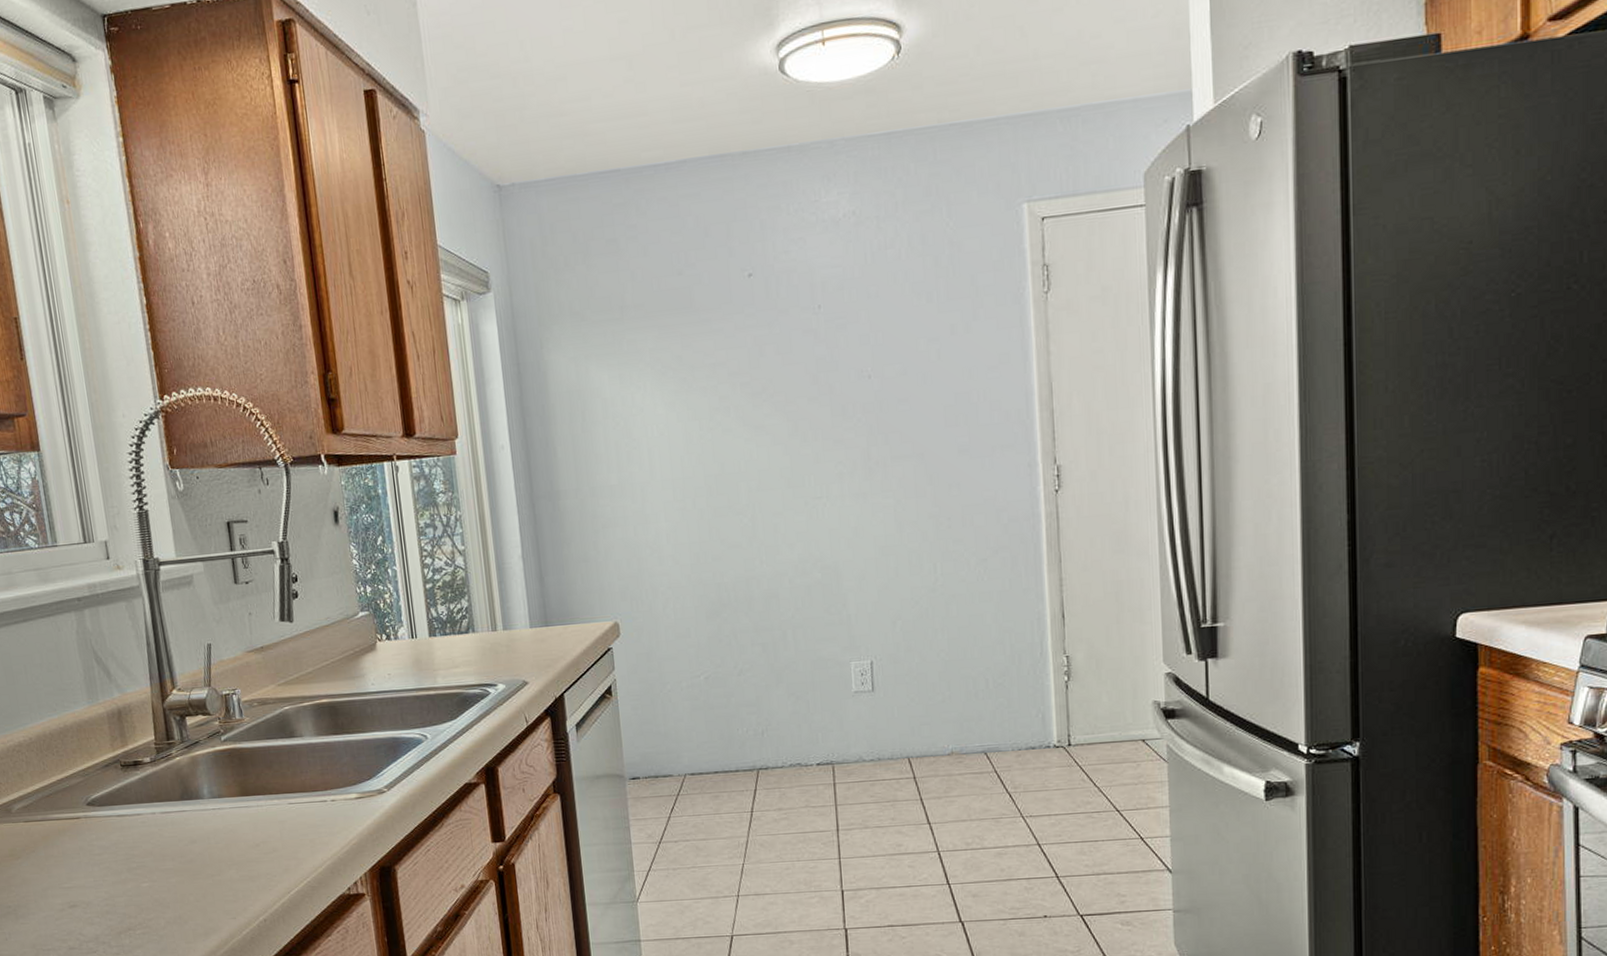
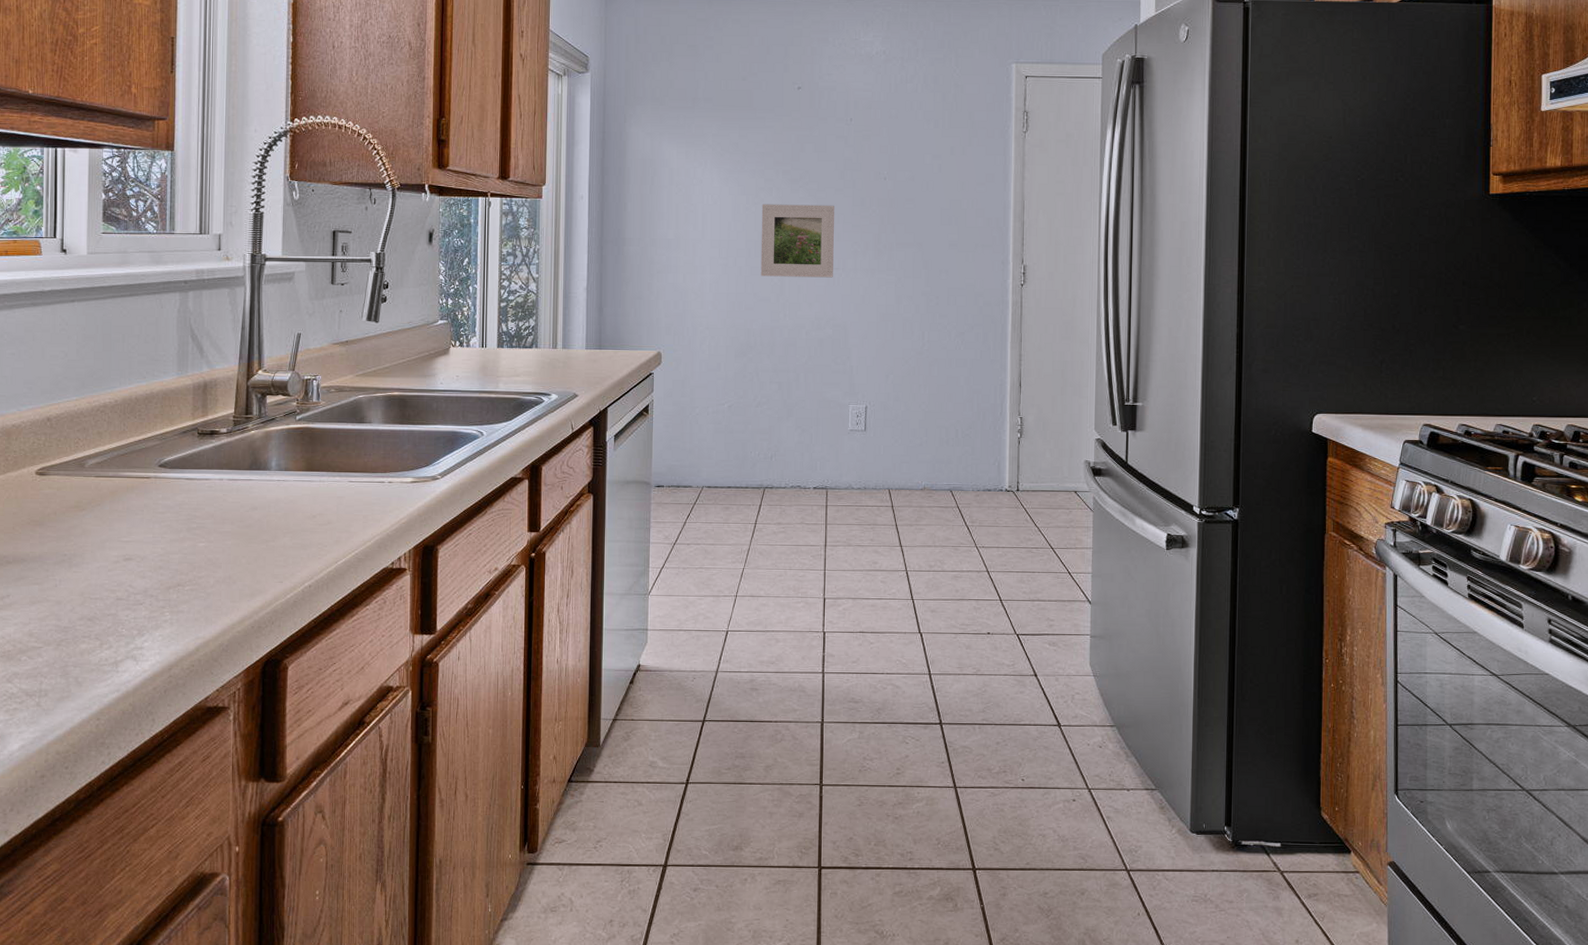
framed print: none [719,418,816,518] -> present [760,204,834,278]

